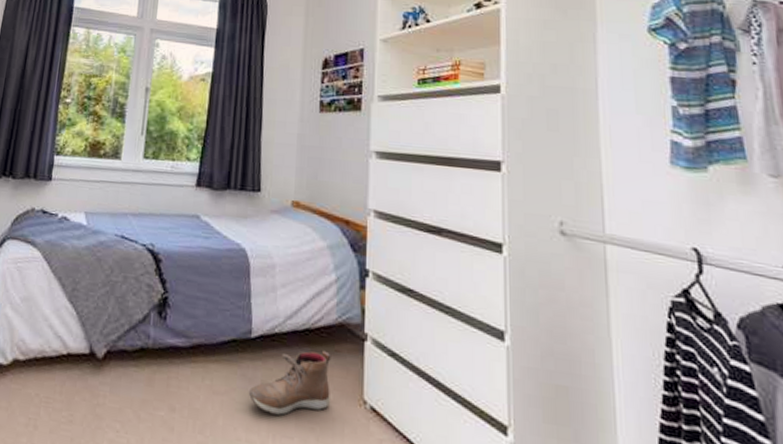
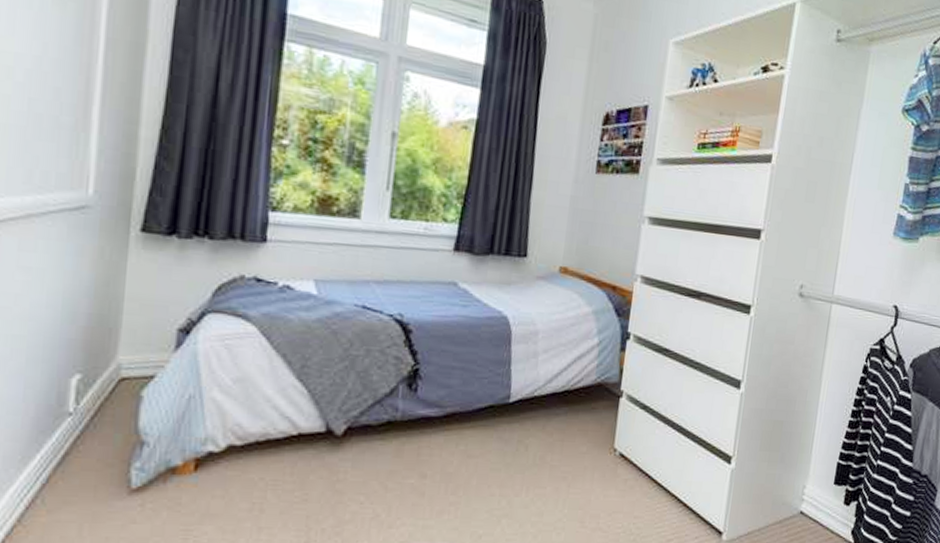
boot: present [248,350,331,417] -> none [504,408,588,471]

